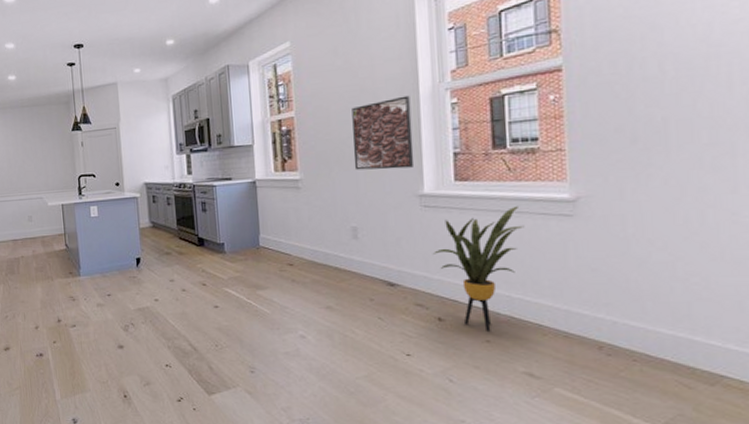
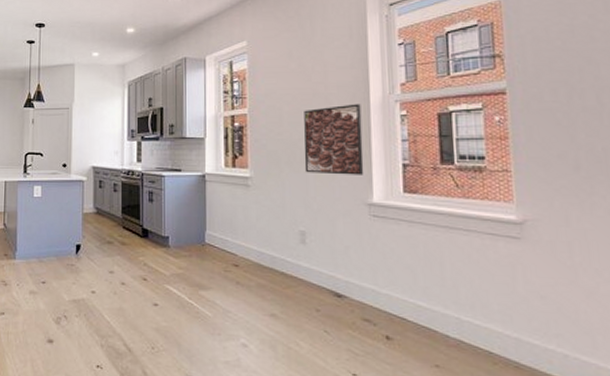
house plant: present [432,205,525,331] -> none [380,223,473,355]

